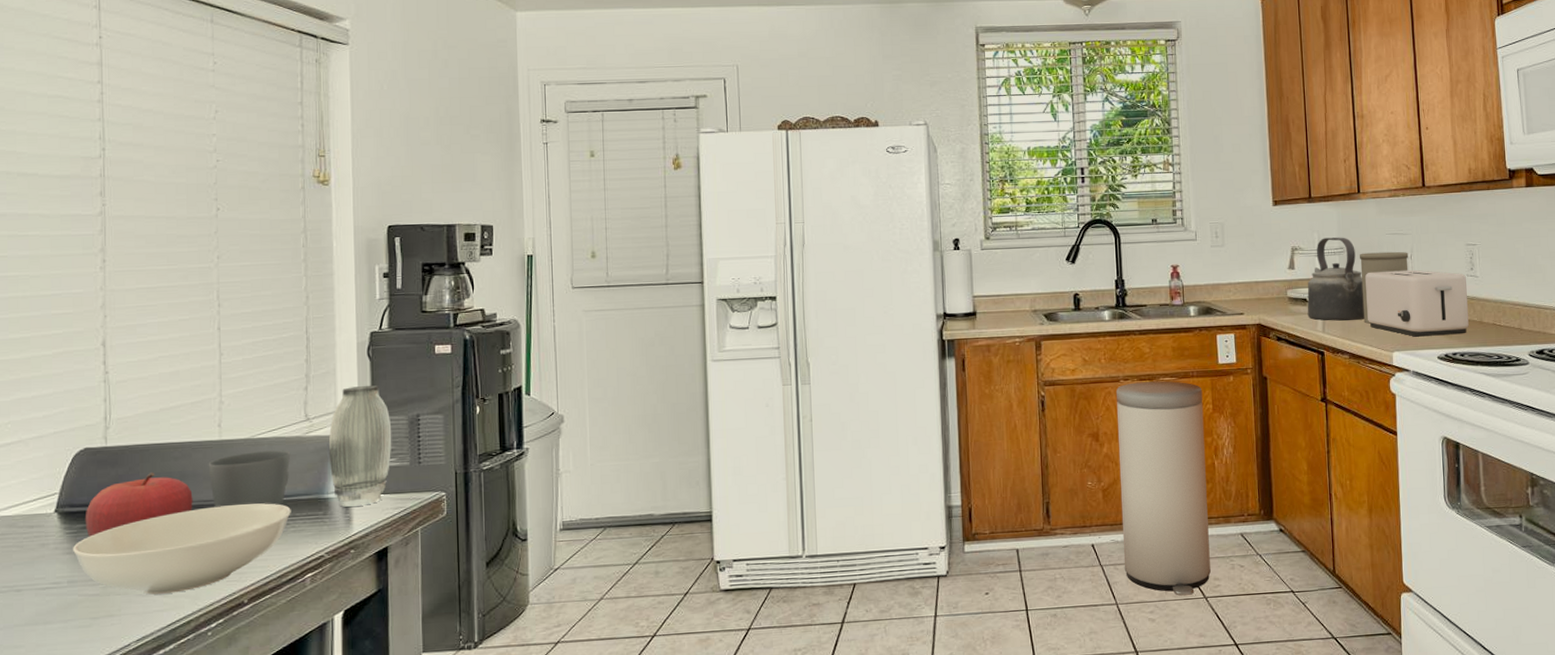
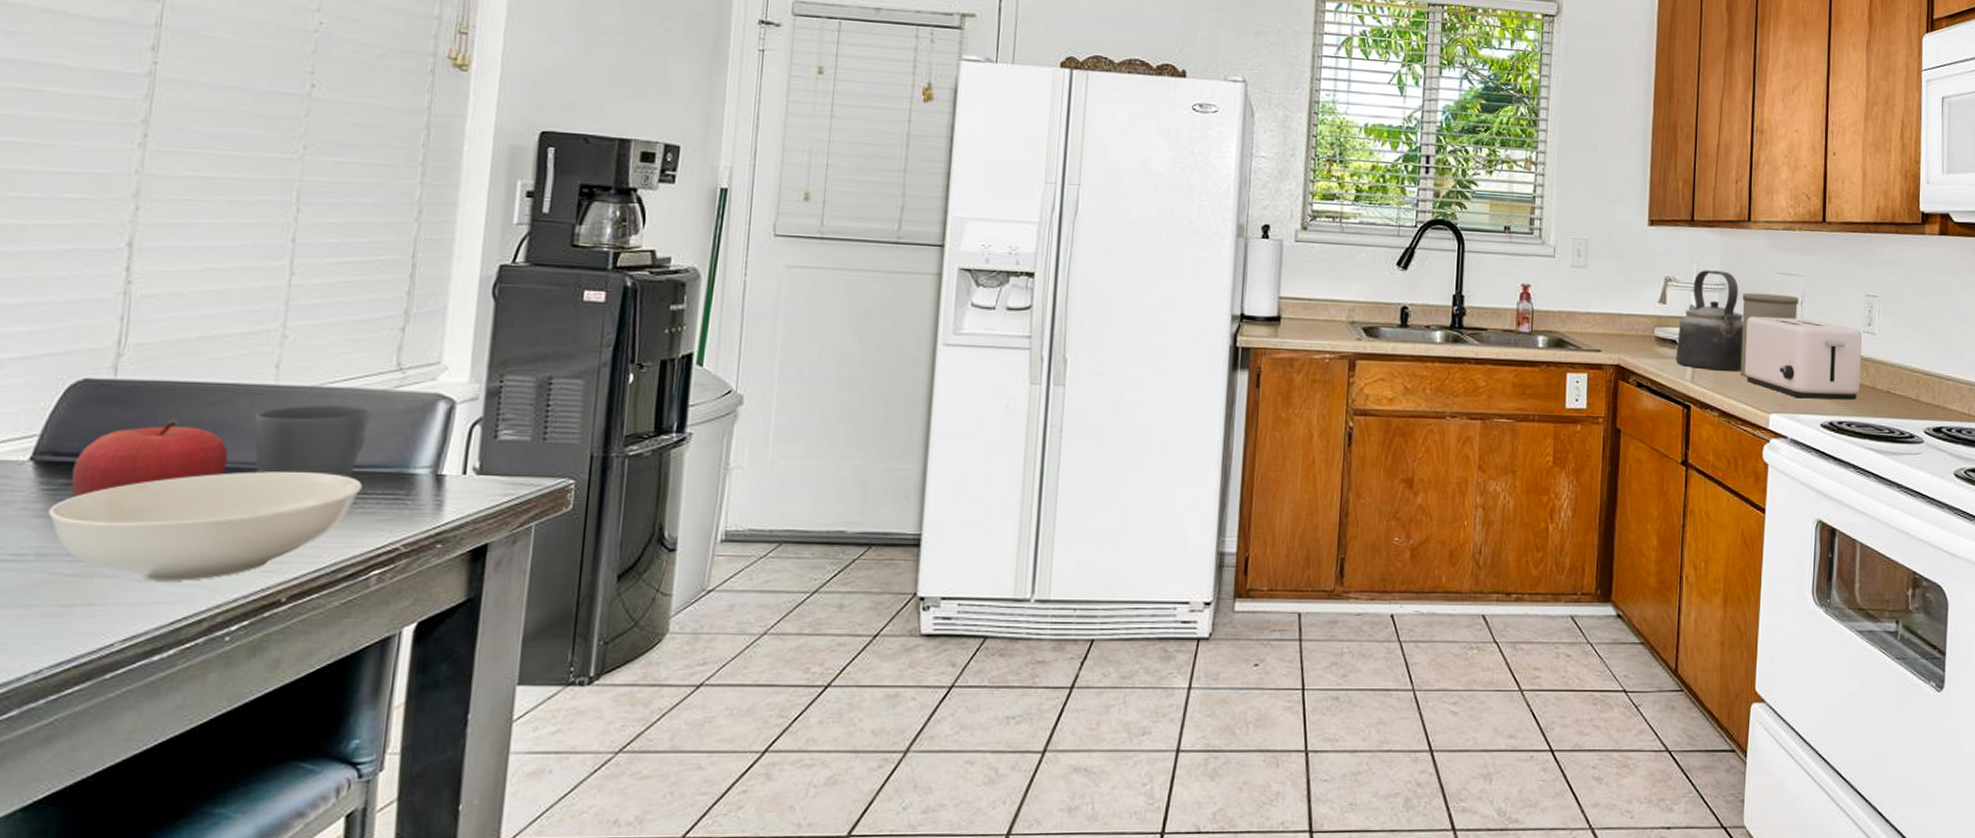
vase: present [328,385,392,507] -> none [422,332,513,488]
pedal bin: present [1115,381,1211,596] -> none [1427,421,1543,686]

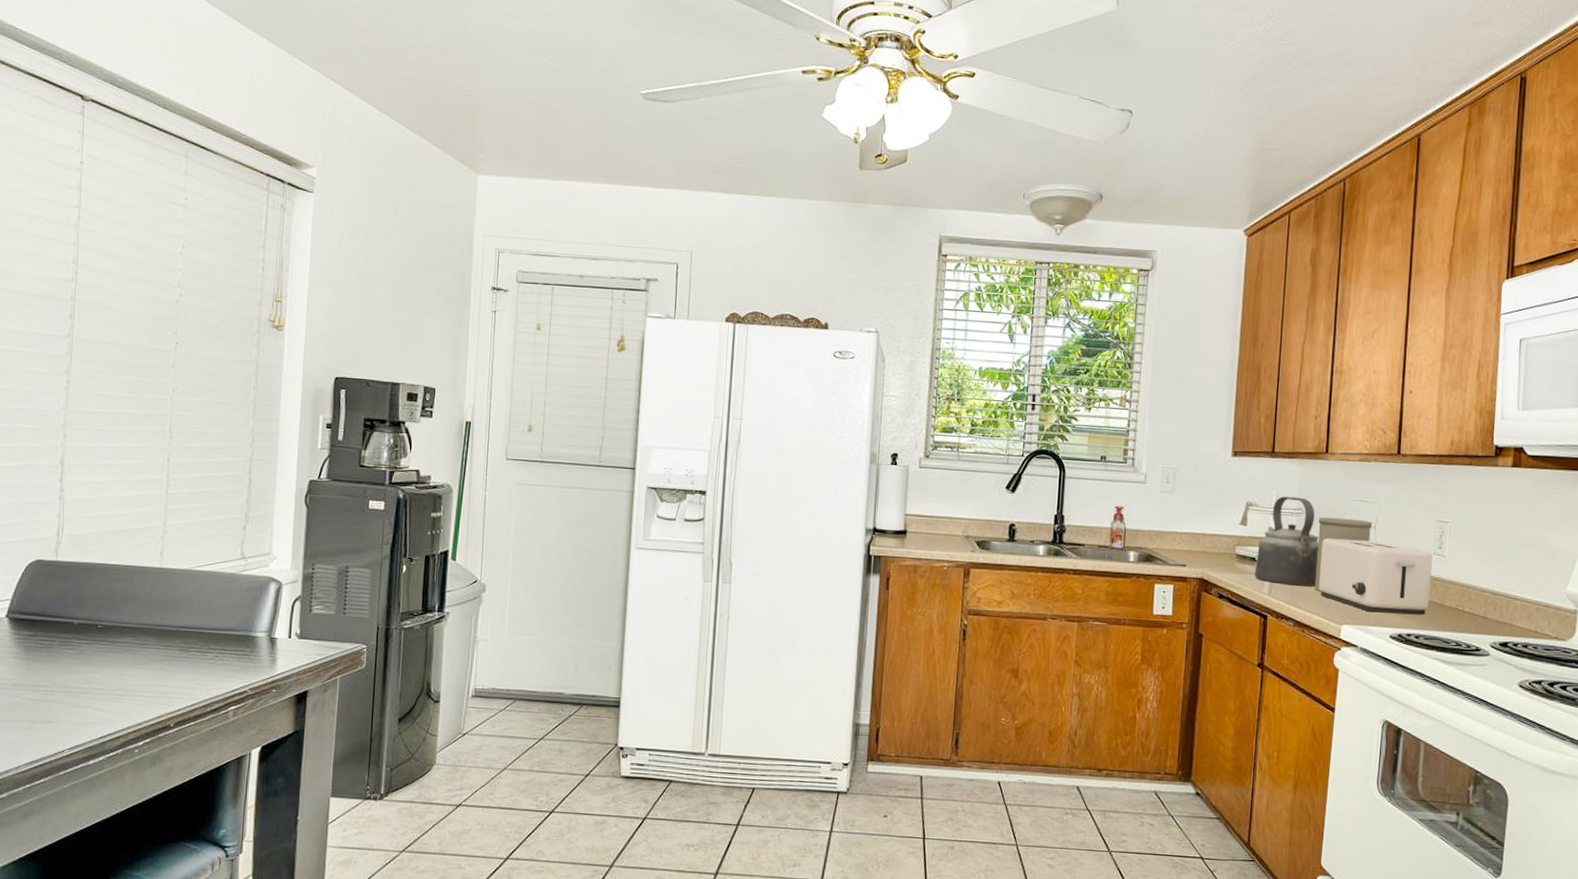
bowl: present [47,471,362,581] -> none [18,630,221,708]
fruit: present [71,419,229,497] -> none [32,591,132,645]
cup: present [254,404,372,479] -> none [147,582,225,638]

